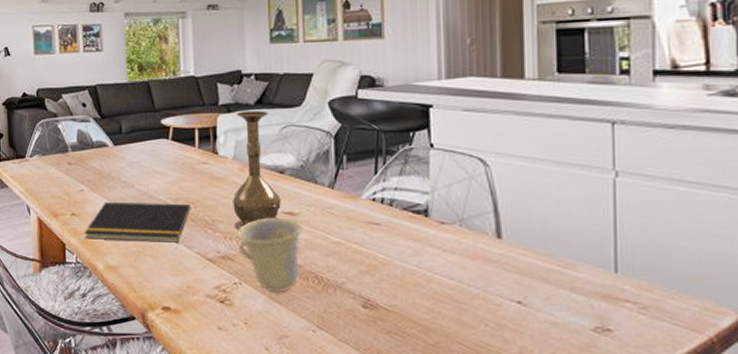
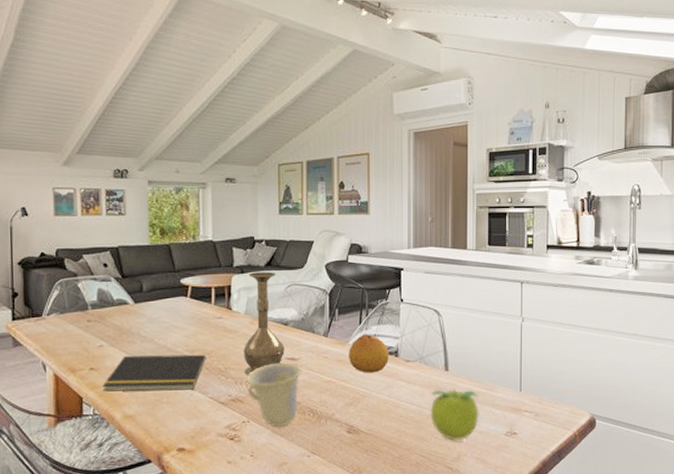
fruit: none [362,186,415,236] -> present [349,334,388,373]
fruit: none [476,261,551,333] -> present [430,388,479,441]

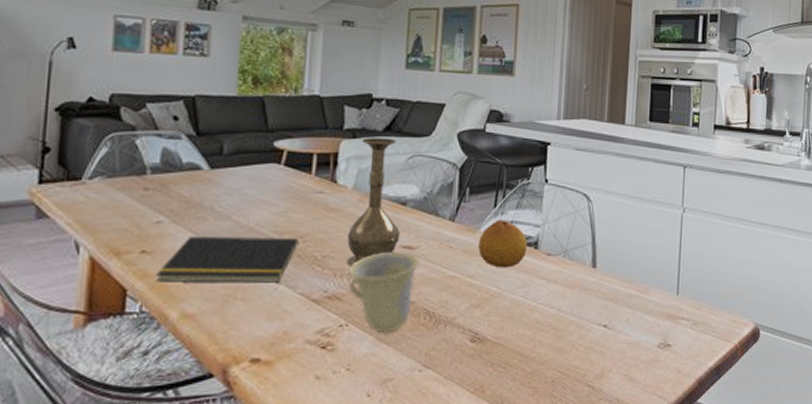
fruit: present [430,388,479,441] -> none [571,289,630,354]

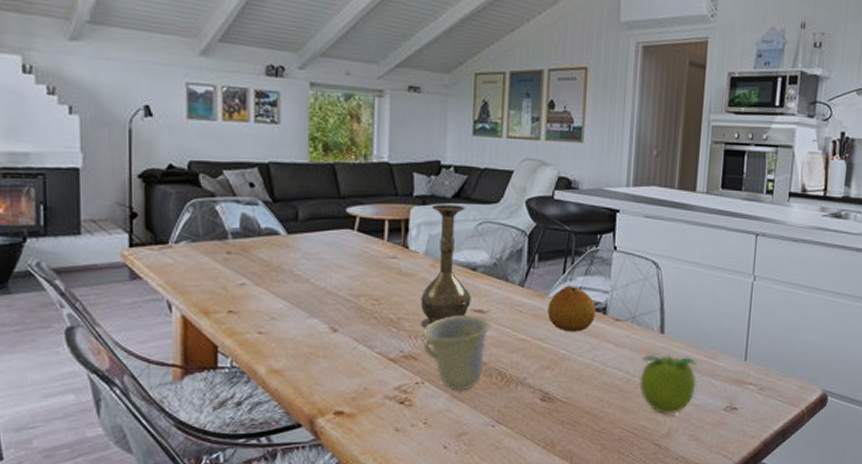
notepad: present [155,237,299,283] -> none [243,298,374,342]
fruit: none [571,289,630,354] -> present [639,354,698,415]

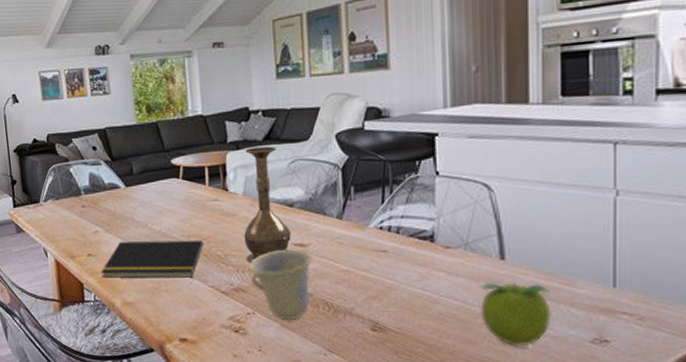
notepad: none [243,298,374,342] -> present [101,239,204,278]
fruit: present [548,285,595,332] -> none [369,215,422,262]

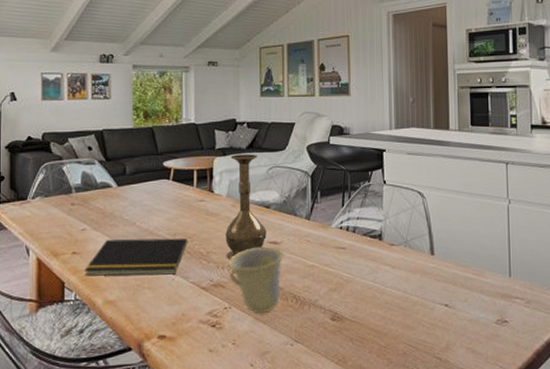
fruit: present [480,281,551,347] -> none [416,273,468,330]

